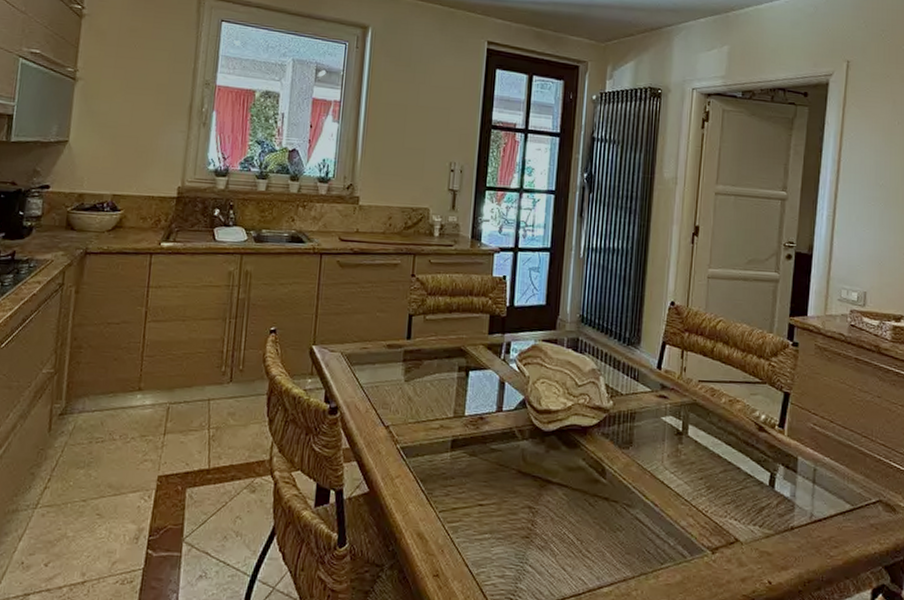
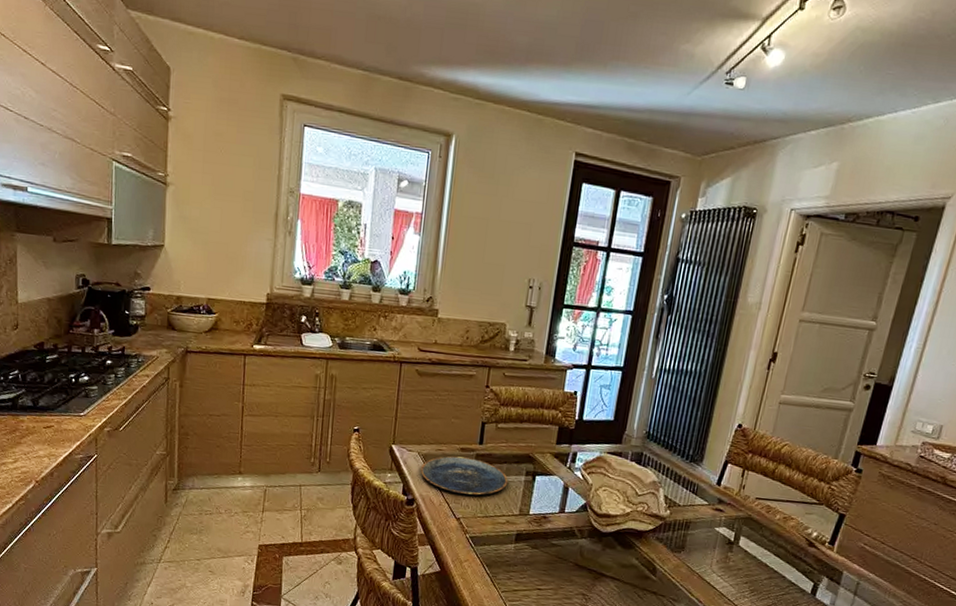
plate: none [343,354,440,399] -> present [420,456,508,496]

